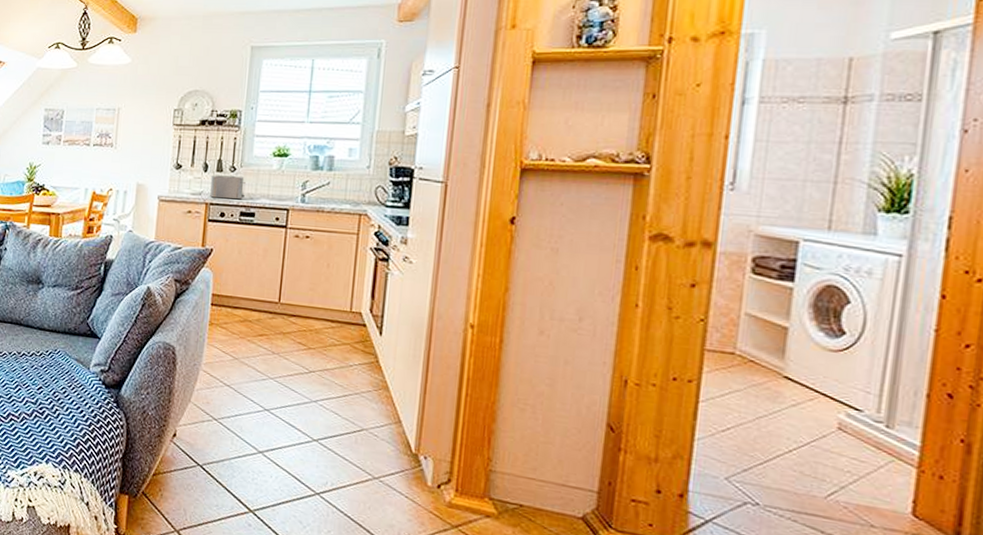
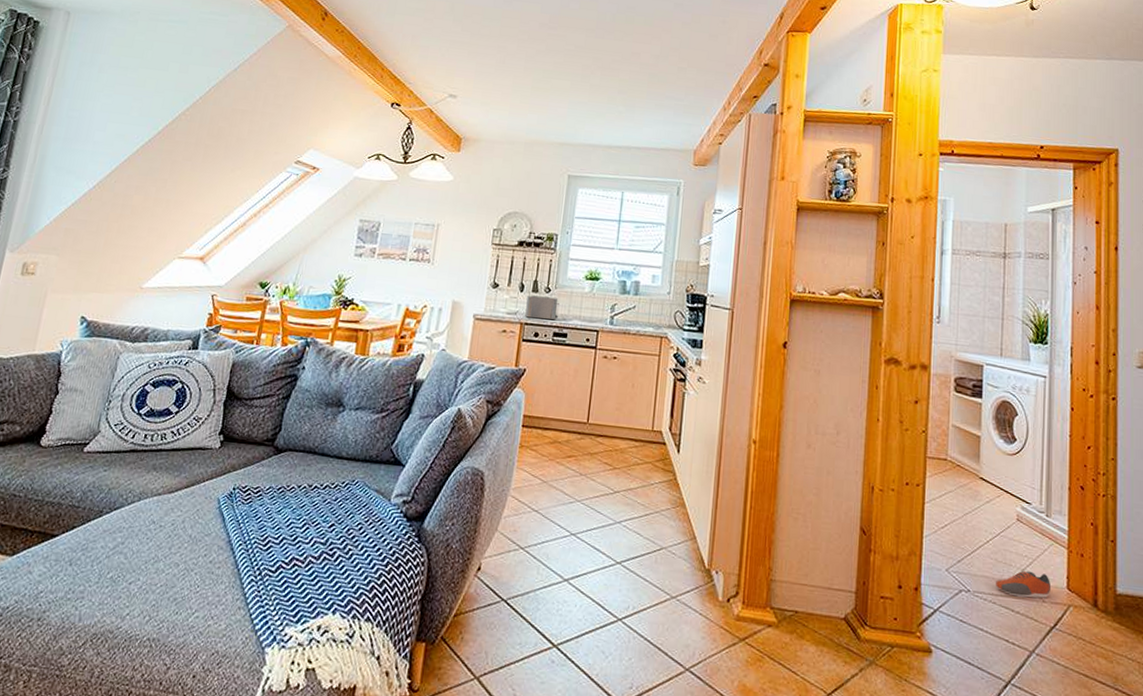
shoe: none [799,488,885,523] -> present [996,571,1050,598]

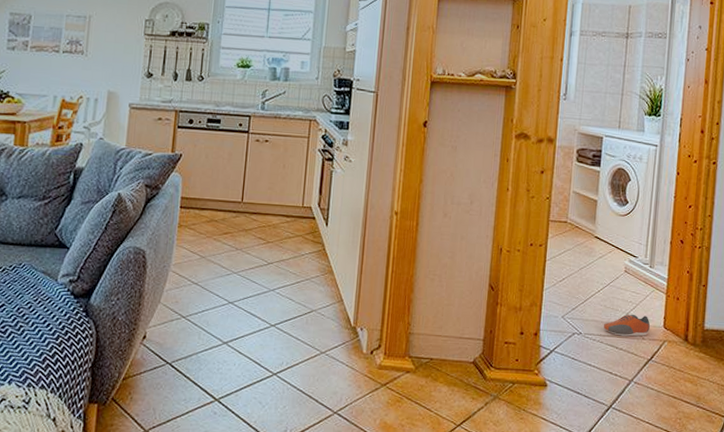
toaster: present [525,295,559,321] -> none [179,83,212,108]

